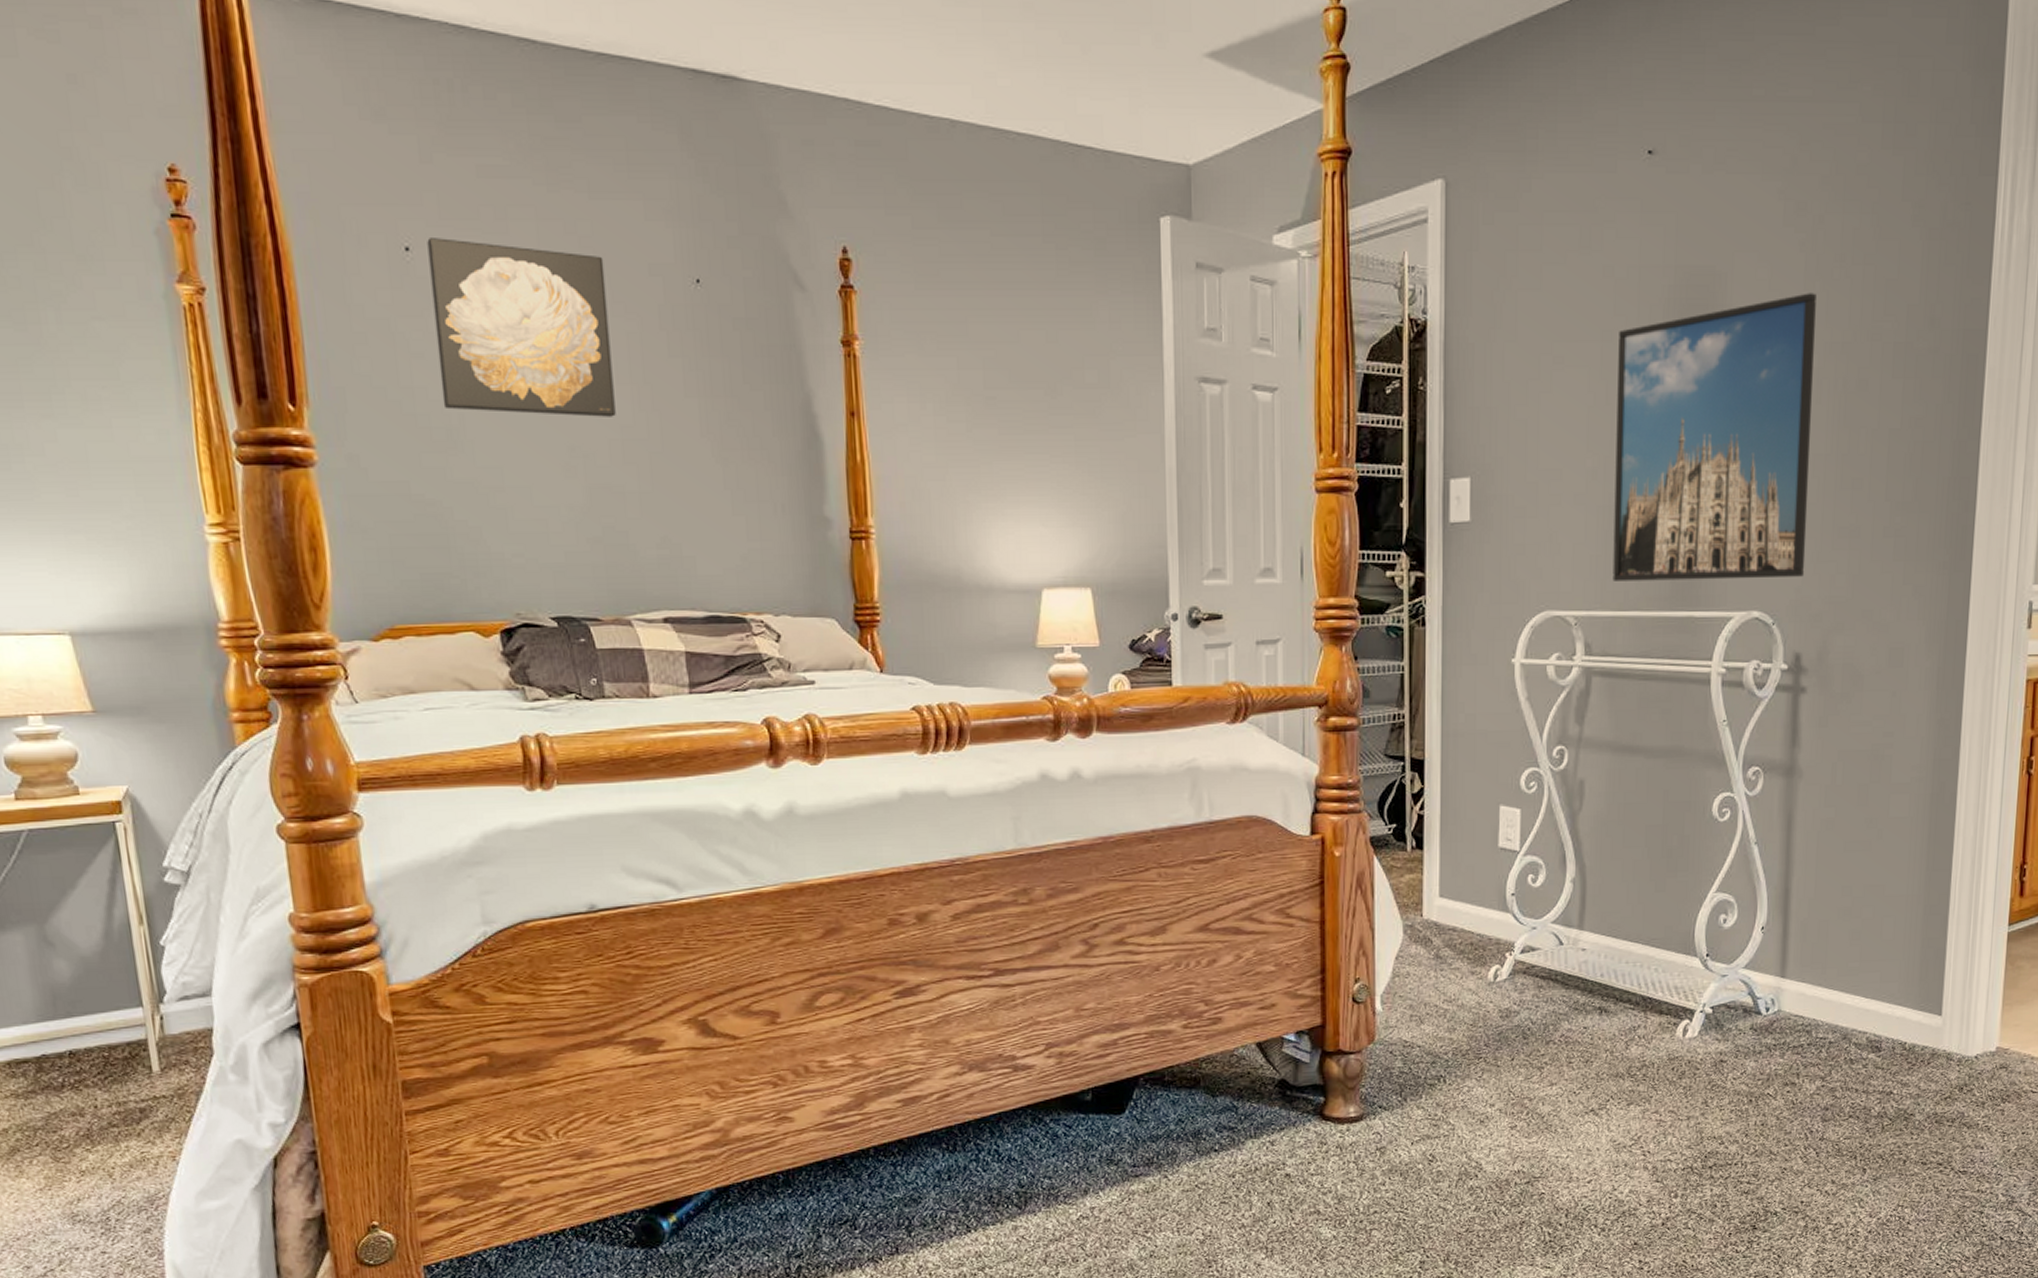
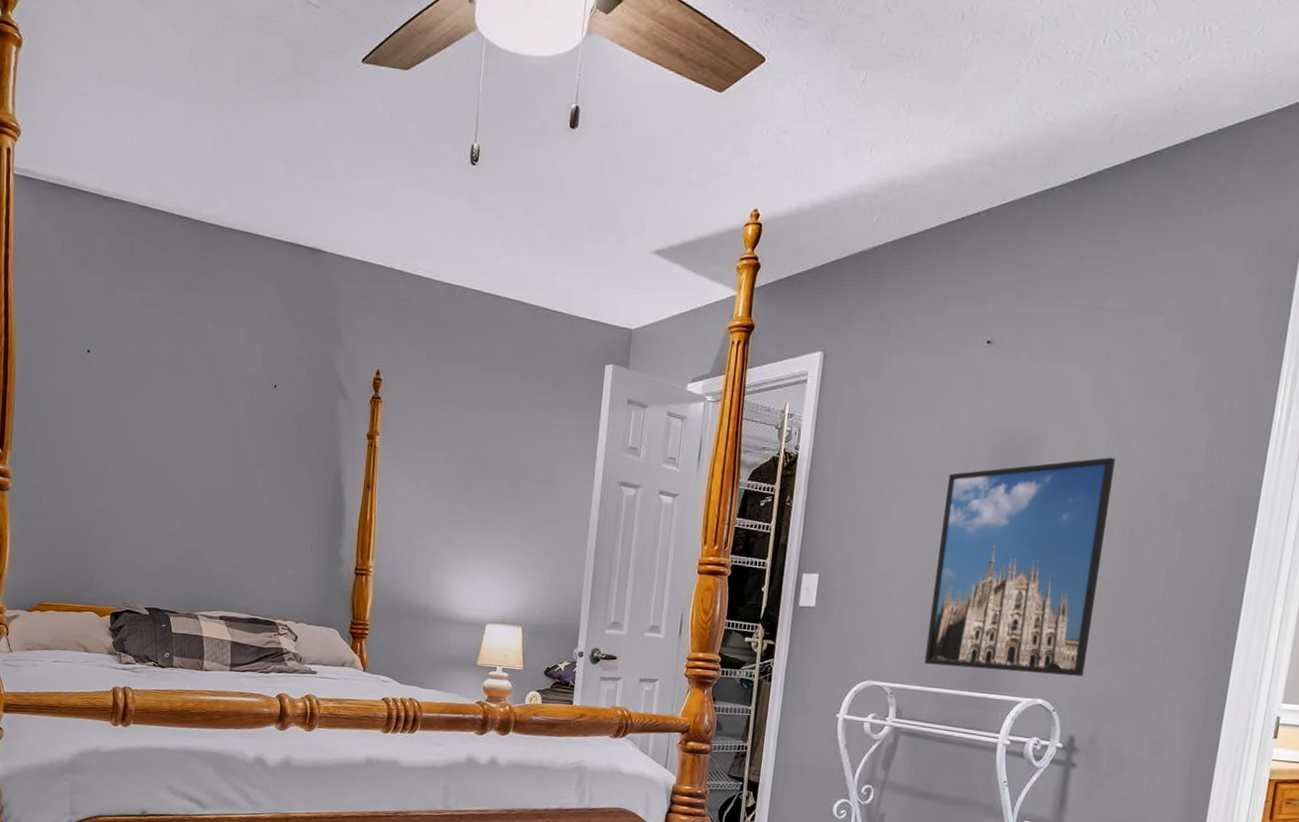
wall art: present [427,238,616,417] -> none [96,345,215,475]

